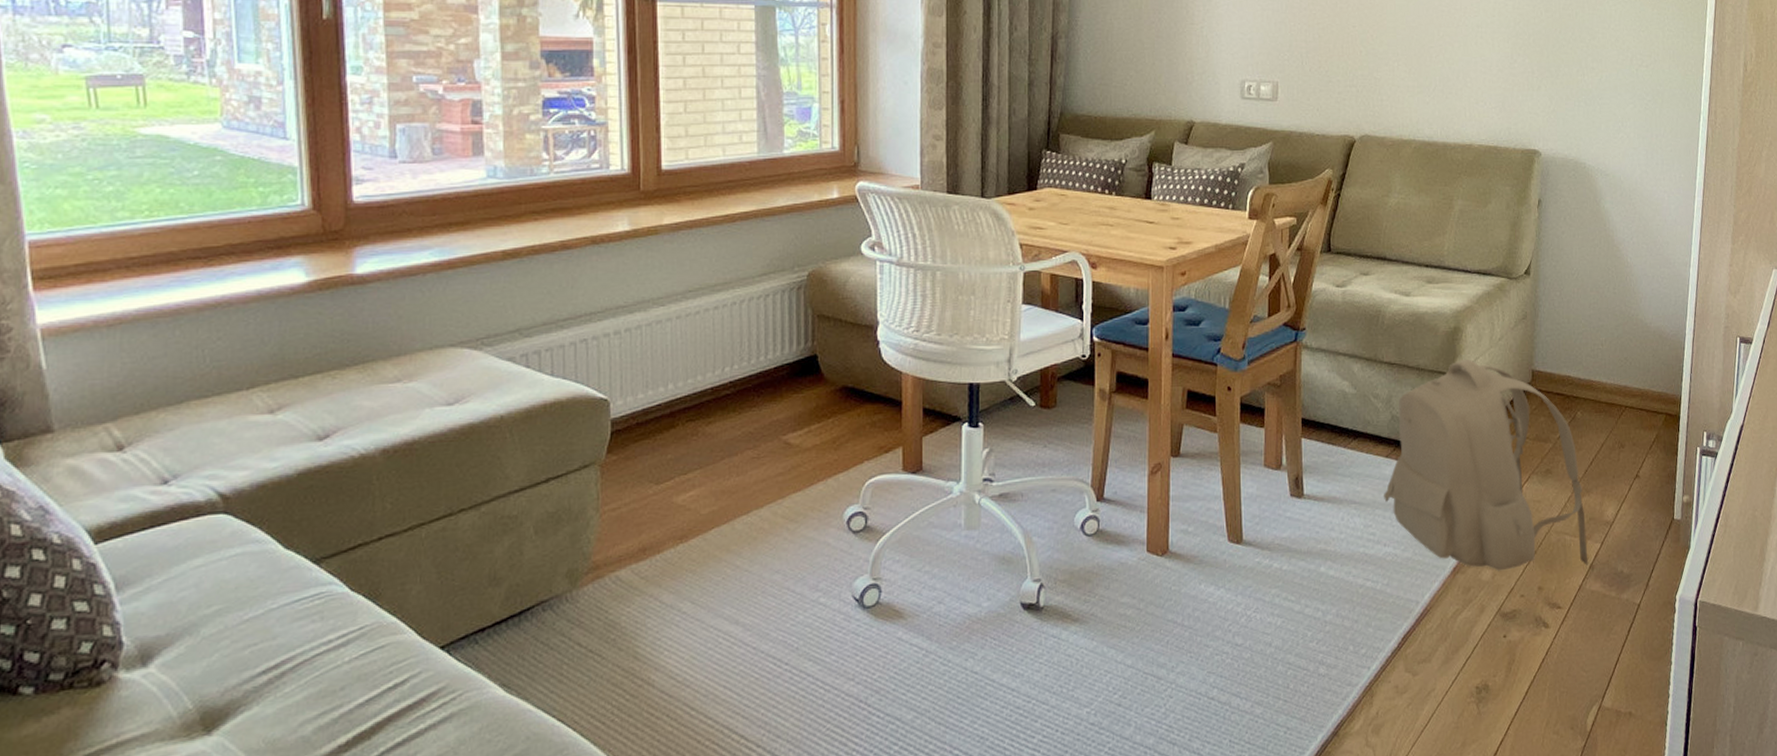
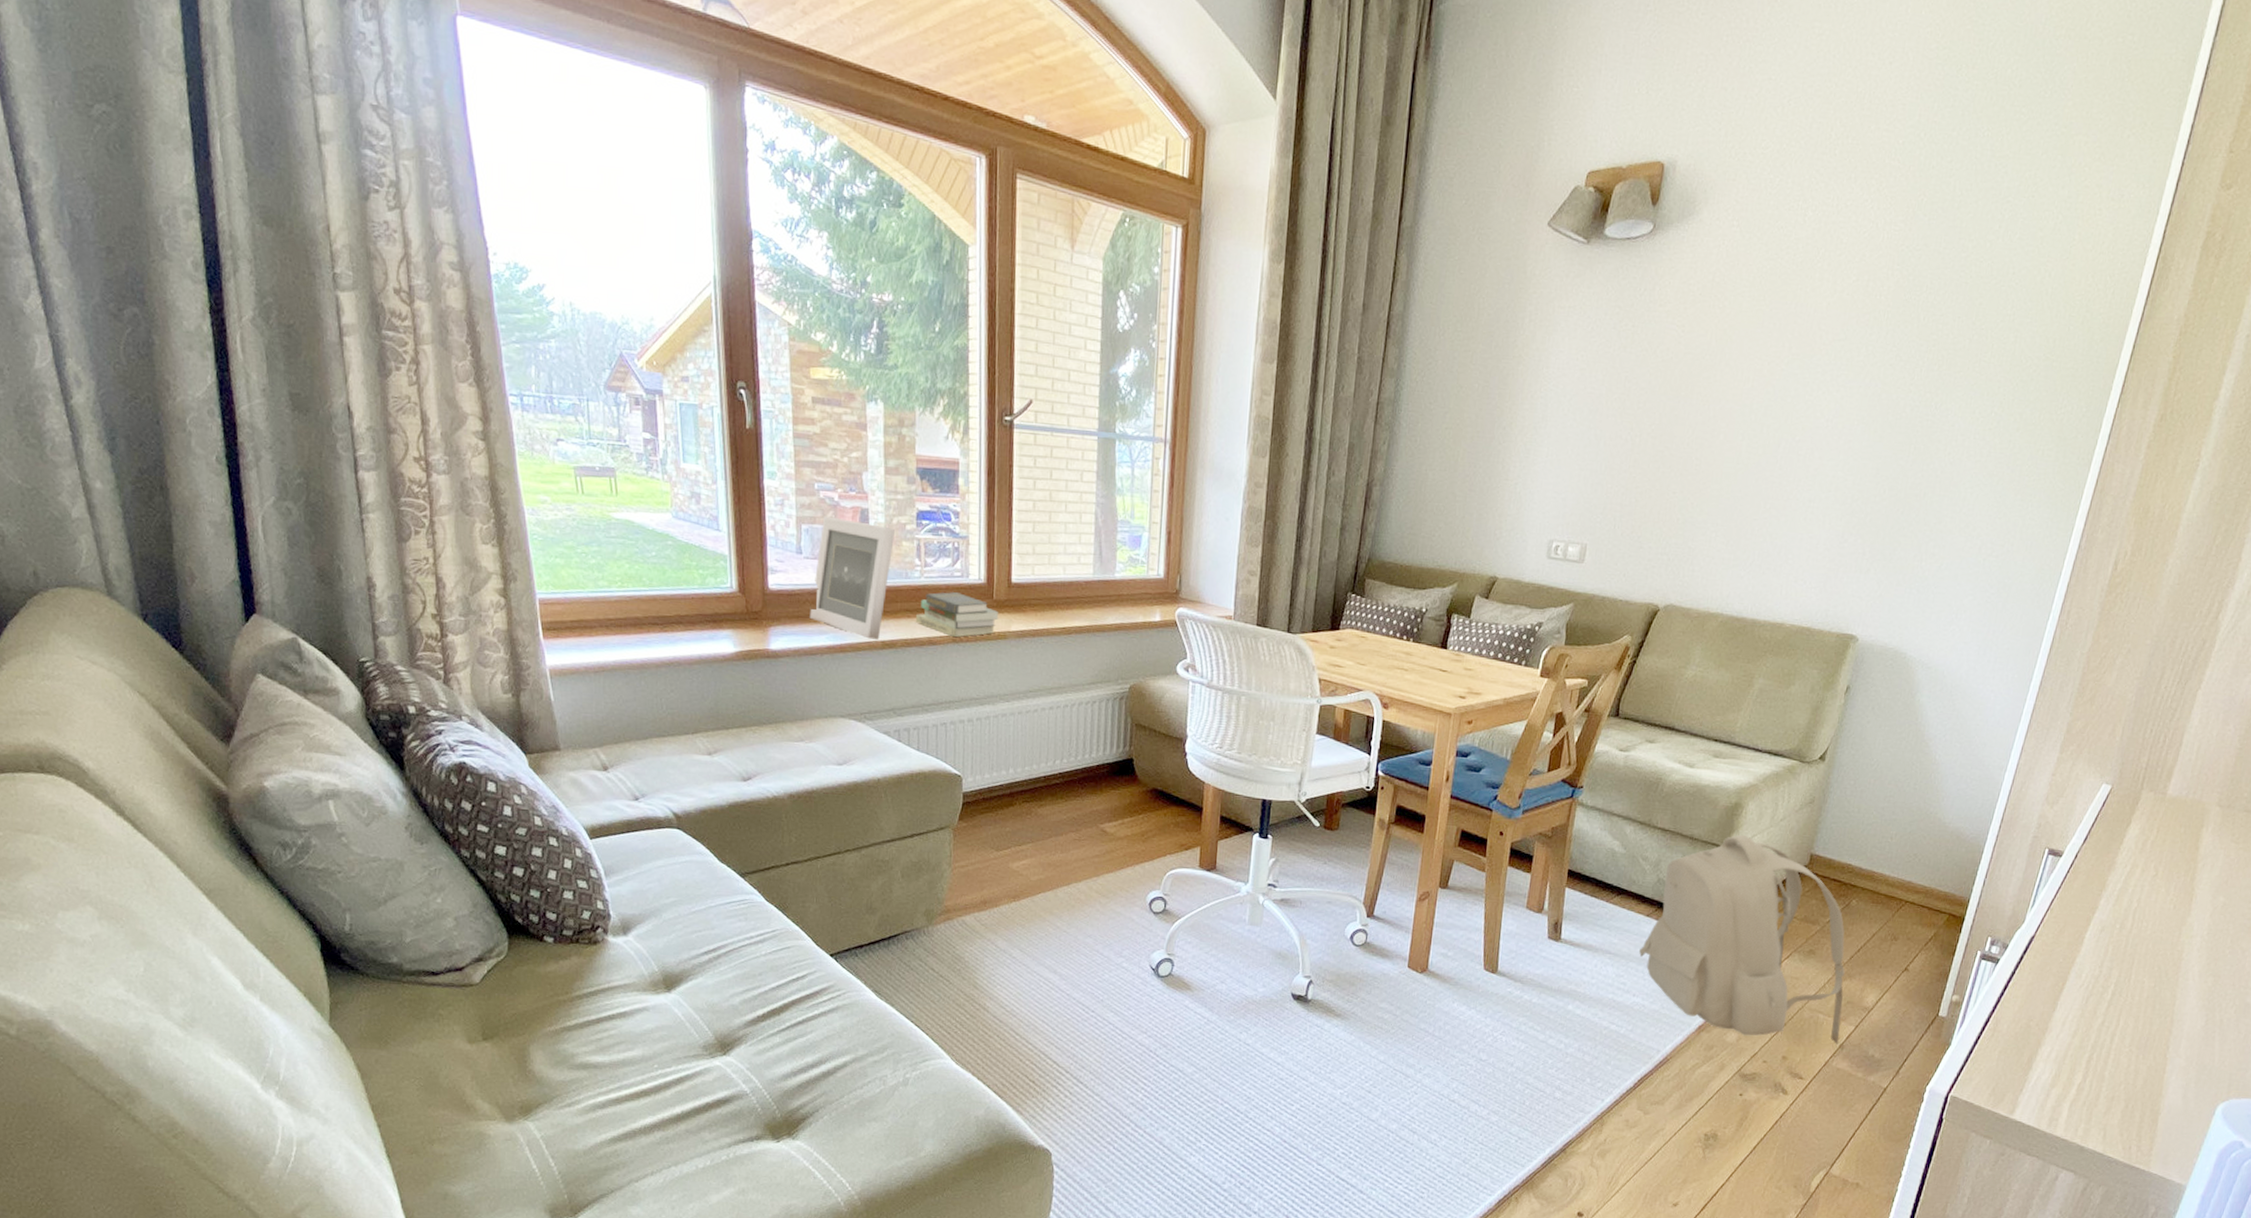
picture frame: none [407,112,517,250] -> present [809,516,896,640]
books: none [544,187,648,237] -> present [915,592,999,637]

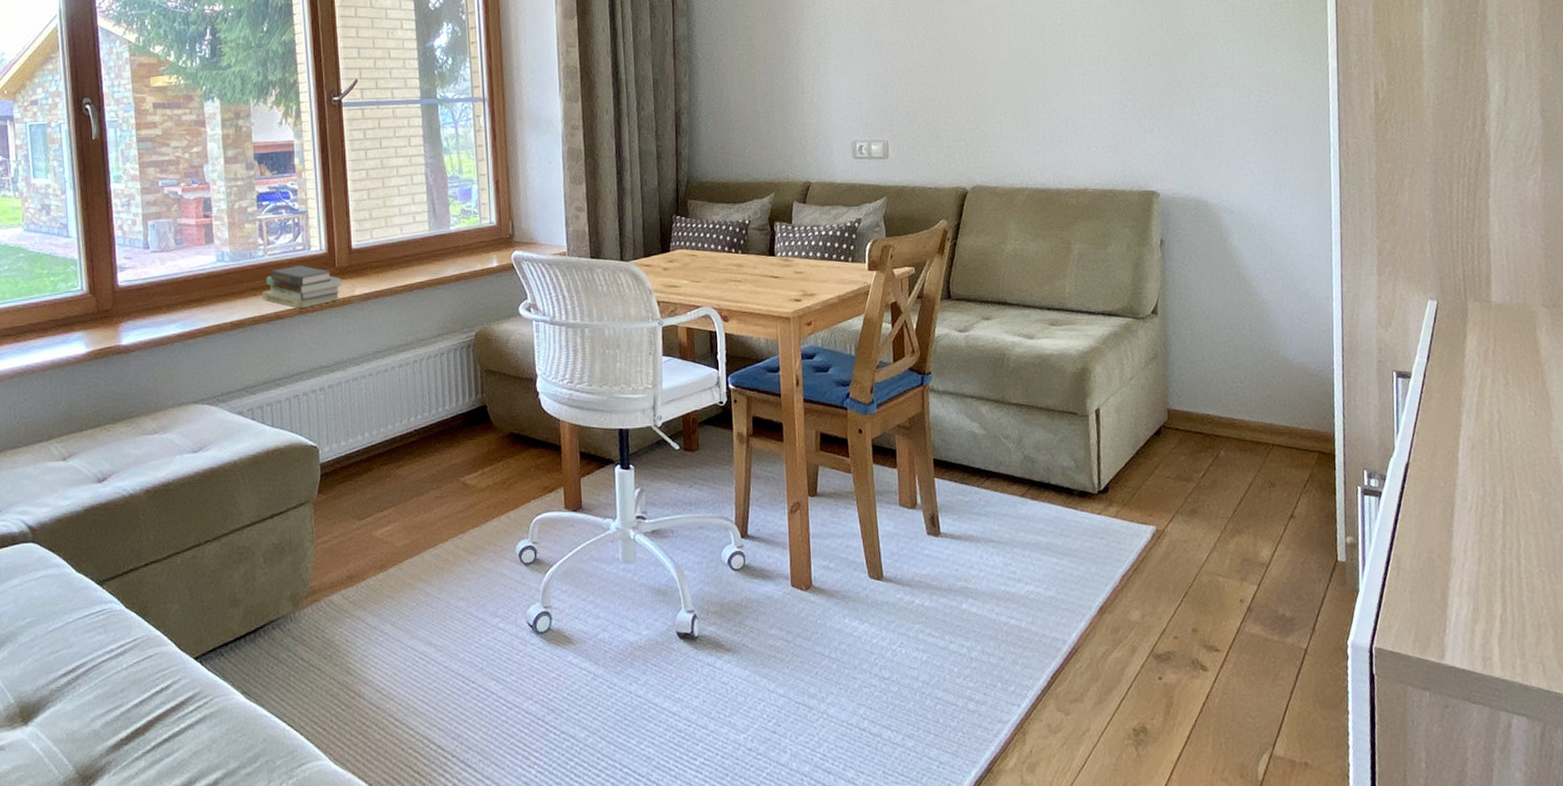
picture frame: present [809,516,896,640] -> none [159,210,238,322]
backpack: present [1638,834,1845,1045] -> none [1020,399,1246,612]

